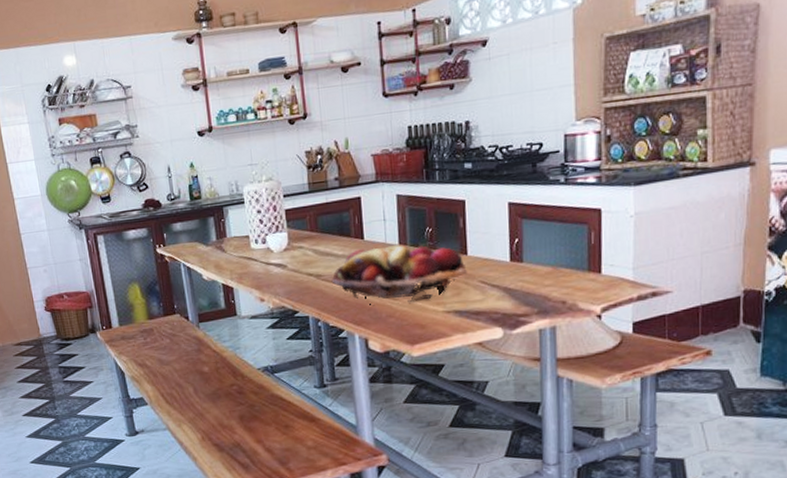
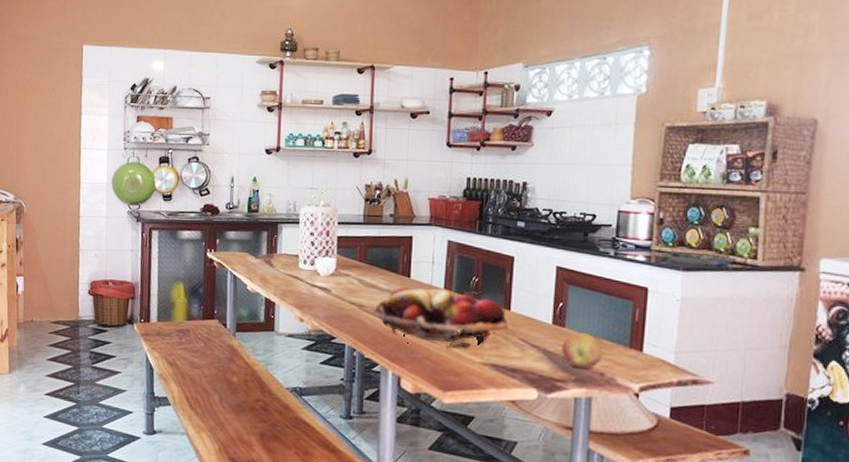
fruit: none [522,264,563,300] -> present [561,332,603,369]

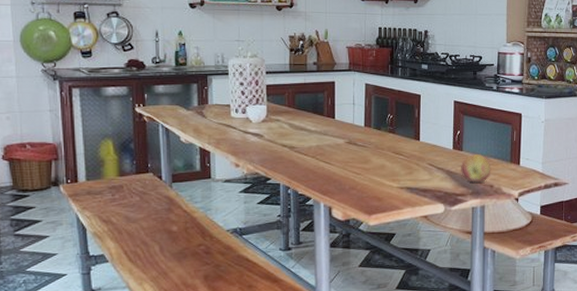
fruit basket: present [372,286,508,348] -> none [303,127,419,177]

